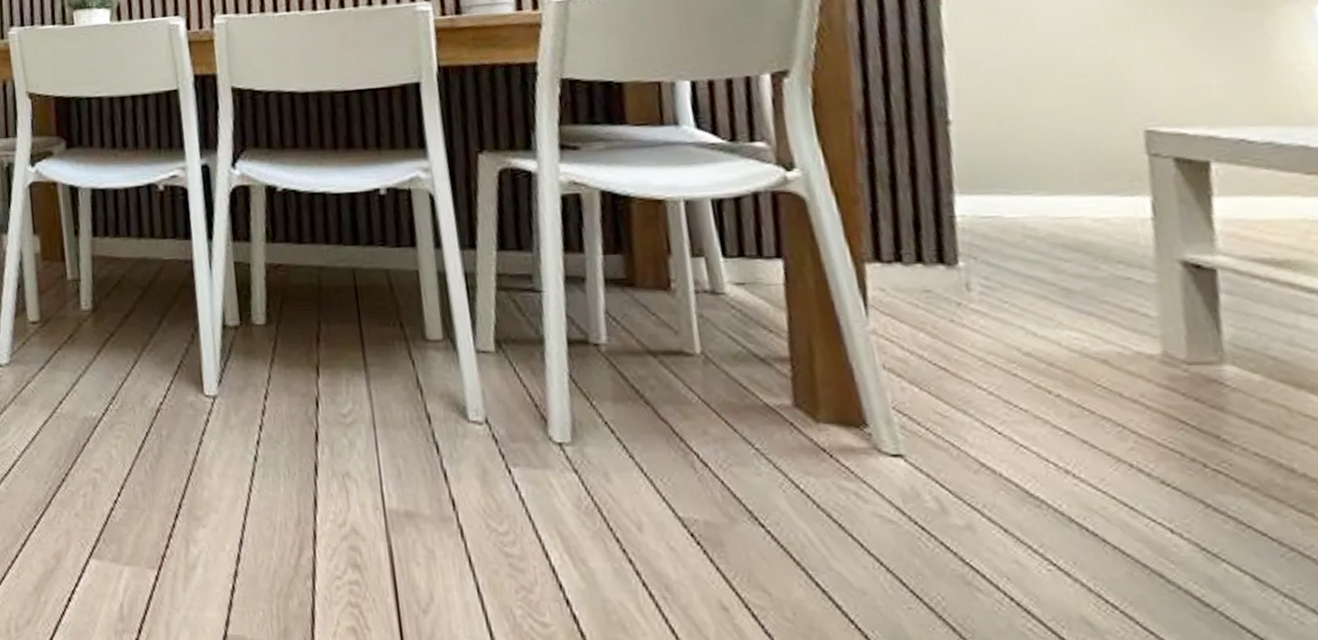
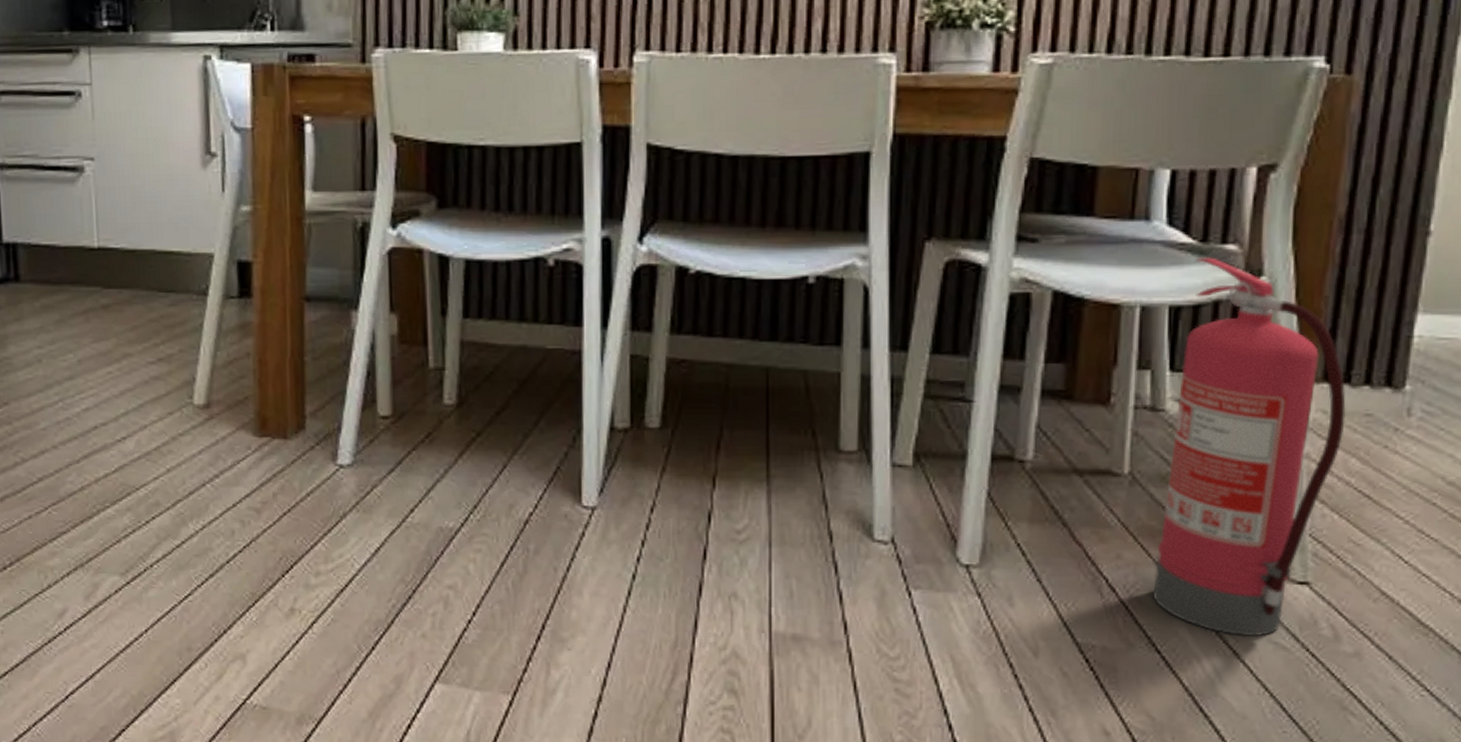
fire extinguisher: none [728,154,907,509] -> present [1153,257,1346,636]

